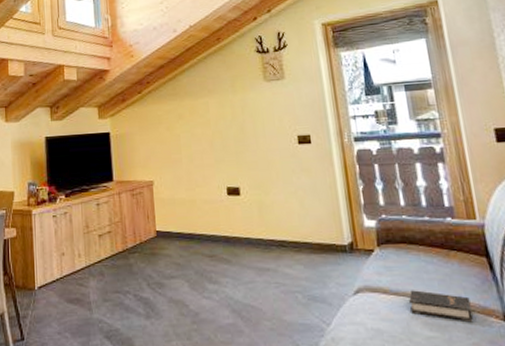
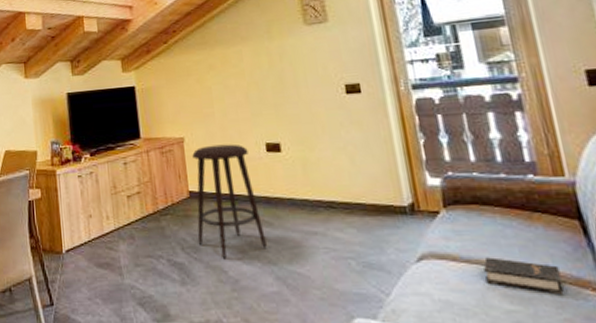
stool: none [160,187,225,294] -> present [192,144,267,260]

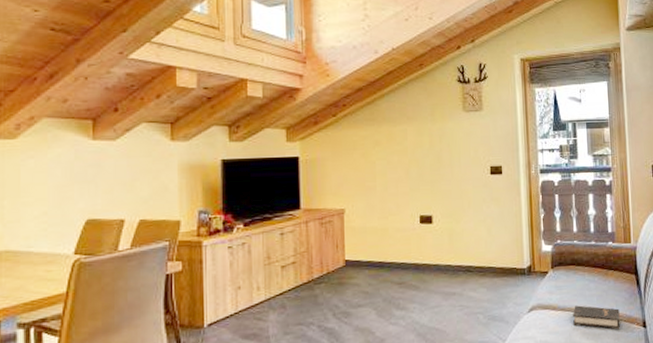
stool: present [192,144,267,260] -> none [349,215,412,322]

